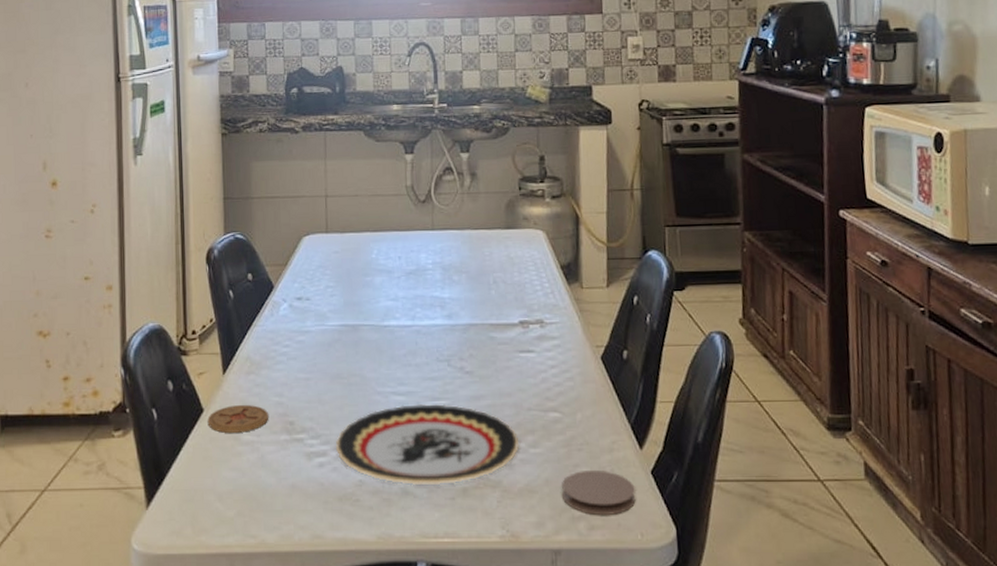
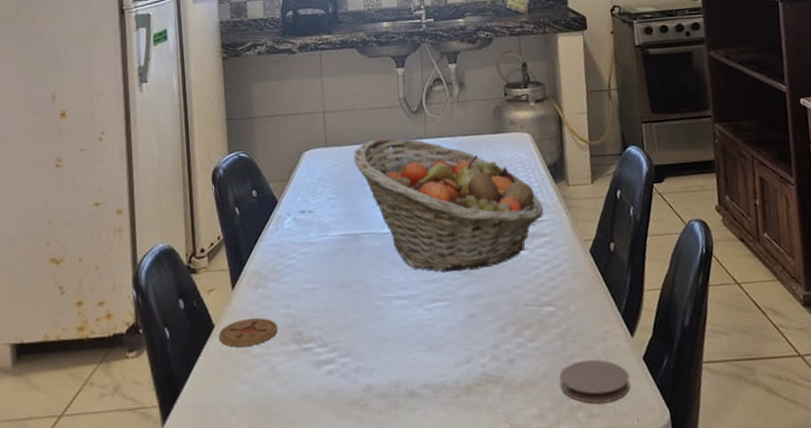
plate: present [336,404,519,485] -> none [343,305,517,386]
fruit basket: none [355,227,555,371] -> present [354,138,544,272]

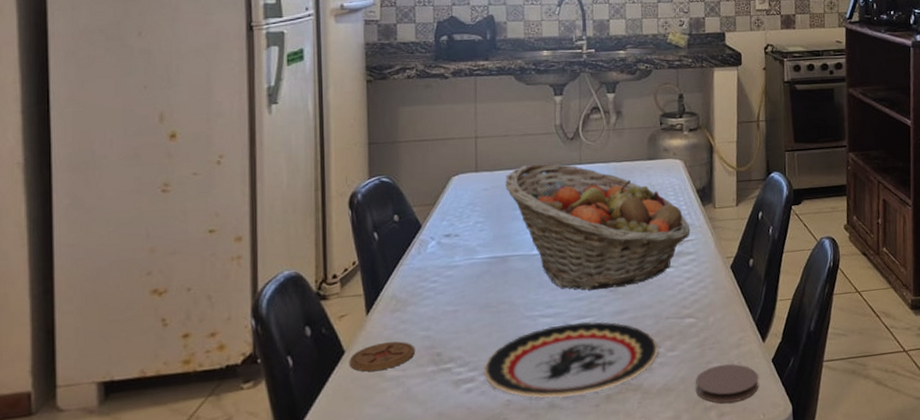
plate: none [343,305,517,386] -> present [484,321,658,399]

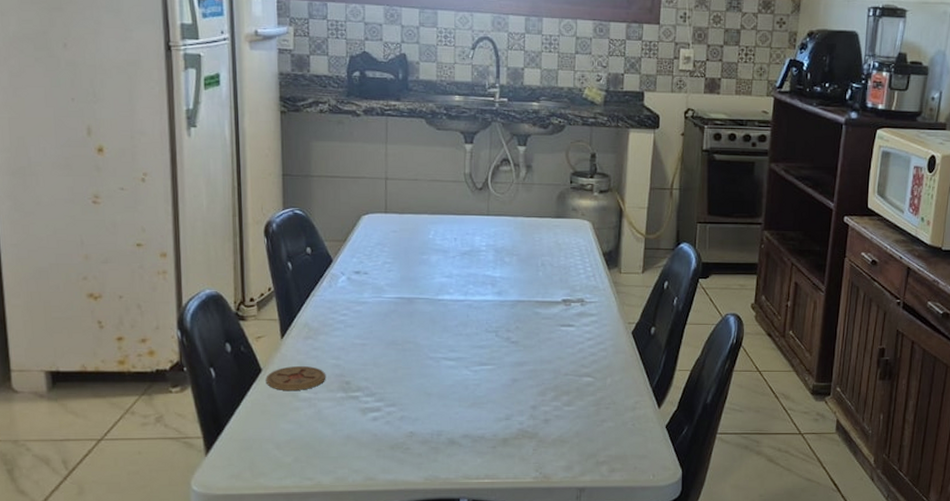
plate: present [484,321,658,399] -> none [389,369,555,436]
fruit basket: present [505,163,691,290] -> none [413,210,594,340]
coaster: present [695,364,759,403] -> none [589,424,651,461]

